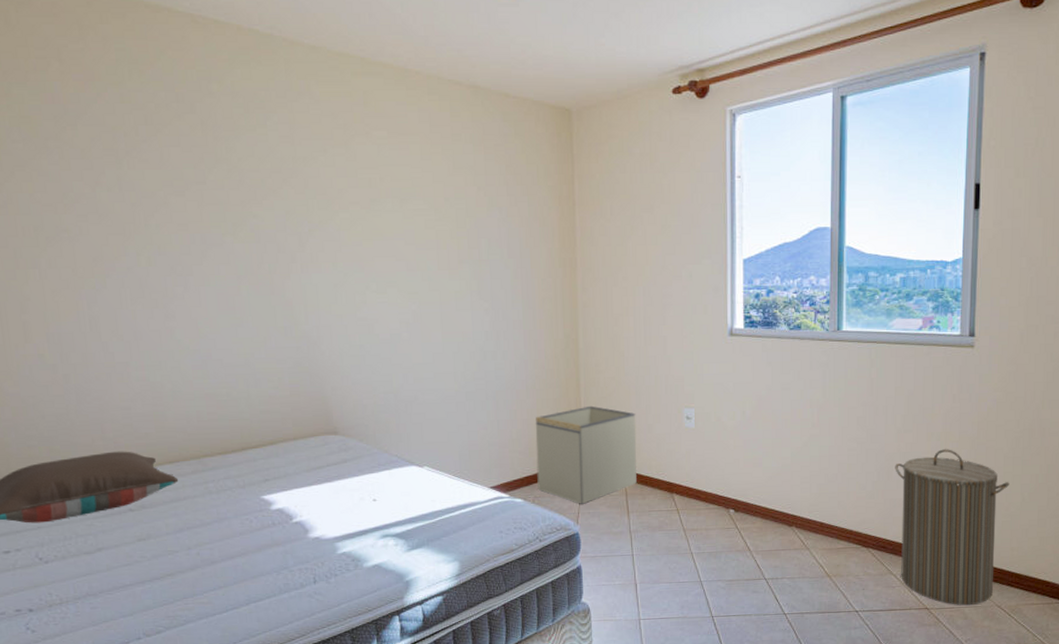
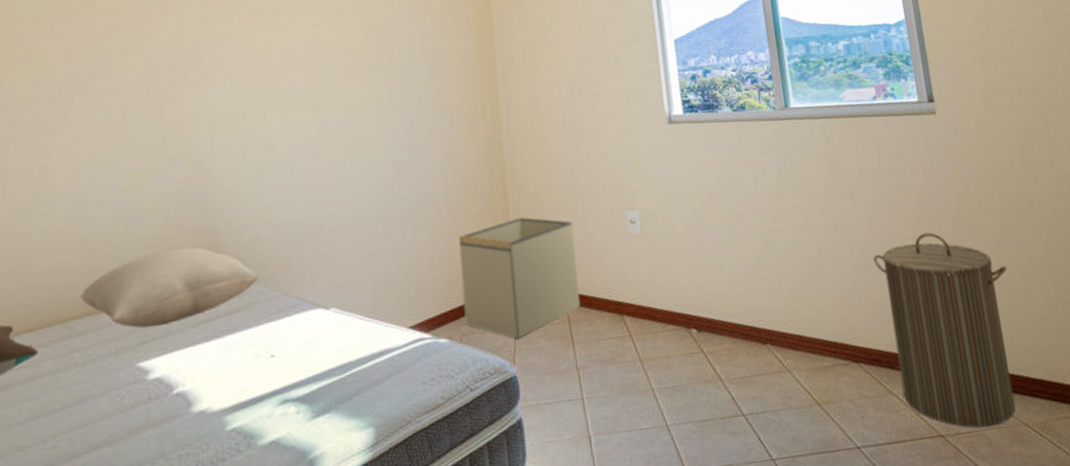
pillow: none [210,406,363,469] -> present [80,247,260,328]

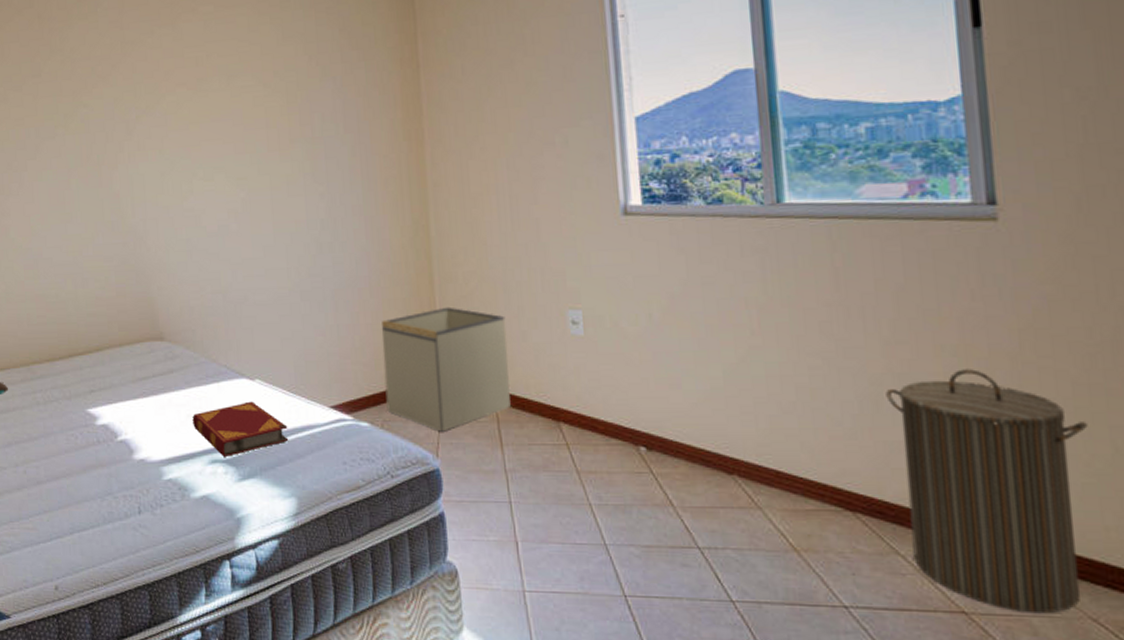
pillow: present [80,247,260,328] -> none [39,308,190,379]
hardback book: none [261,331,366,395] -> present [192,401,289,457]

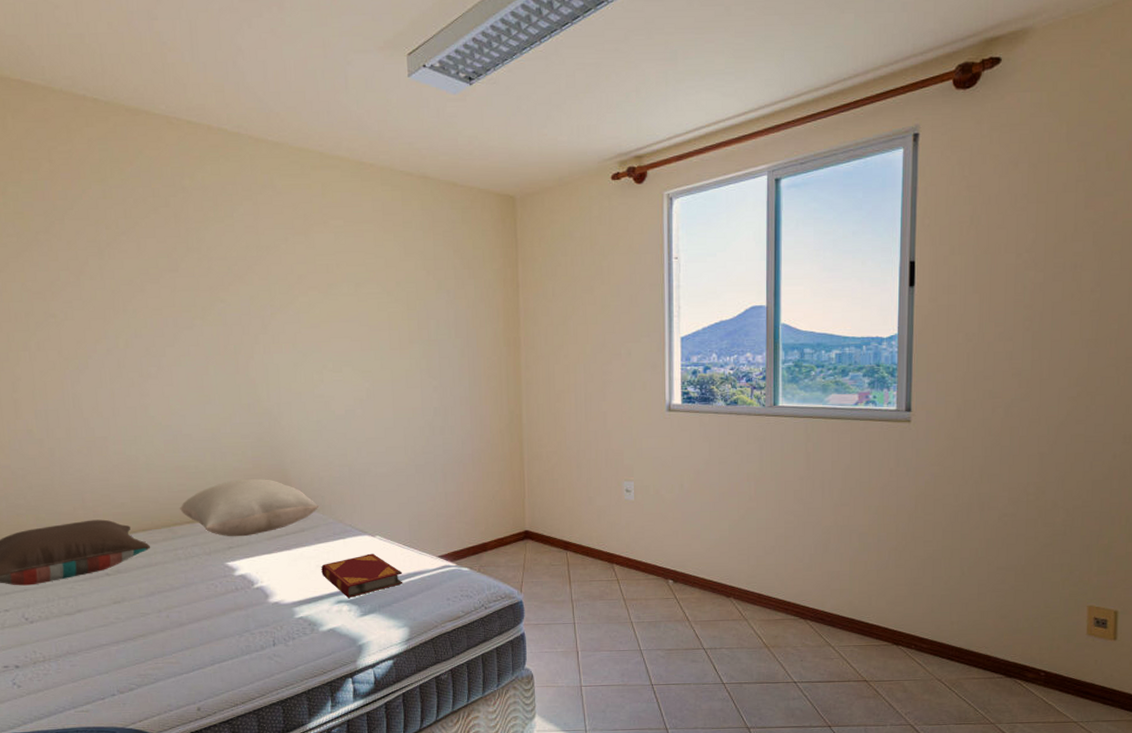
pillow: none [39,308,190,379] -> present [180,478,320,537]
storage bin: present [381,306,511,432] -> none [481,478,578,573]
laundry hamper: present [885,369,1088,614] -> none [832,522,949,679]

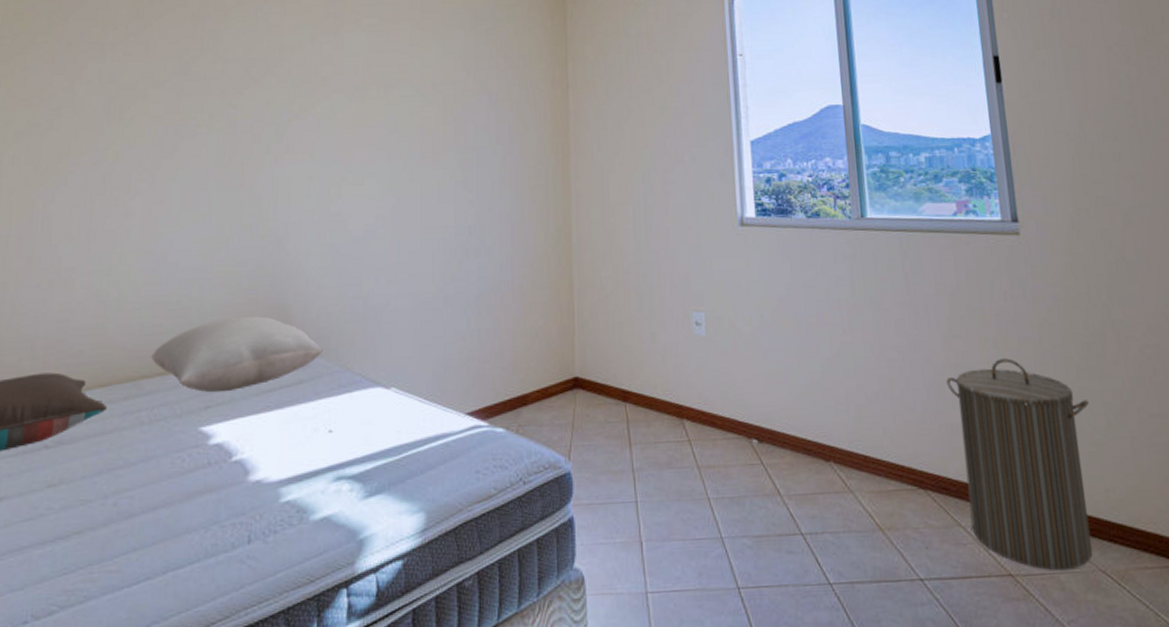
hardback book: present [321,553,403,598] -> none [319,411,422,472]
laundry hamper: none [832,522,949,679] -> present [946,358,1093,571]

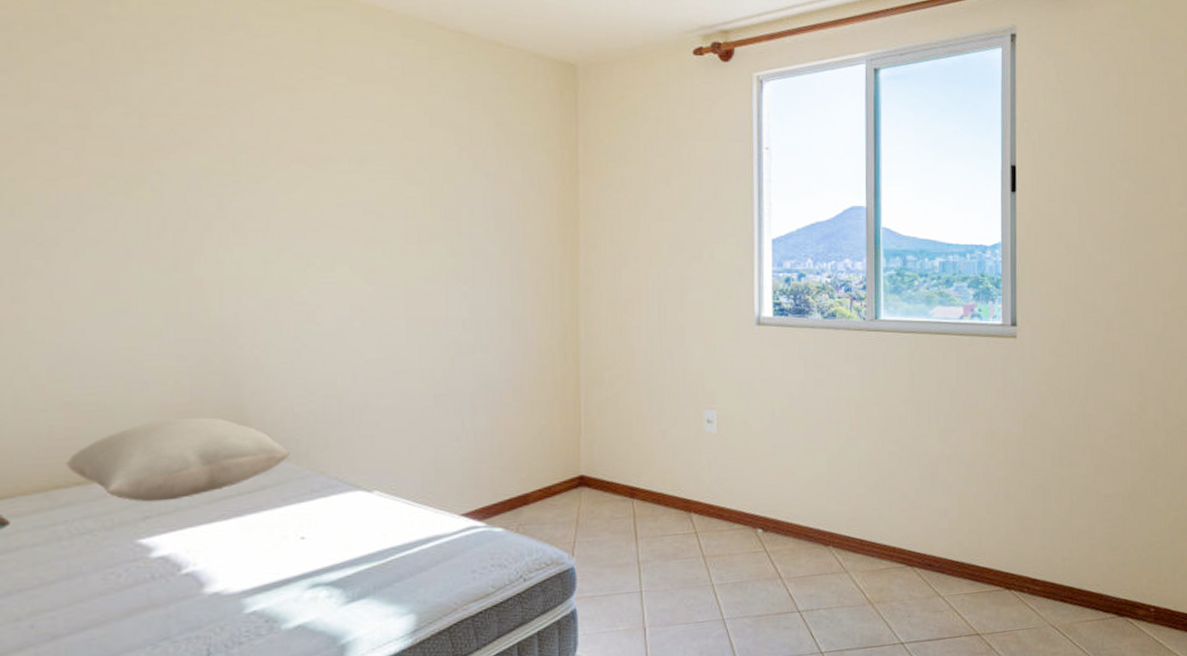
laundry hamper: present [946,358,1093,571] -> none [939,450,1058,628]

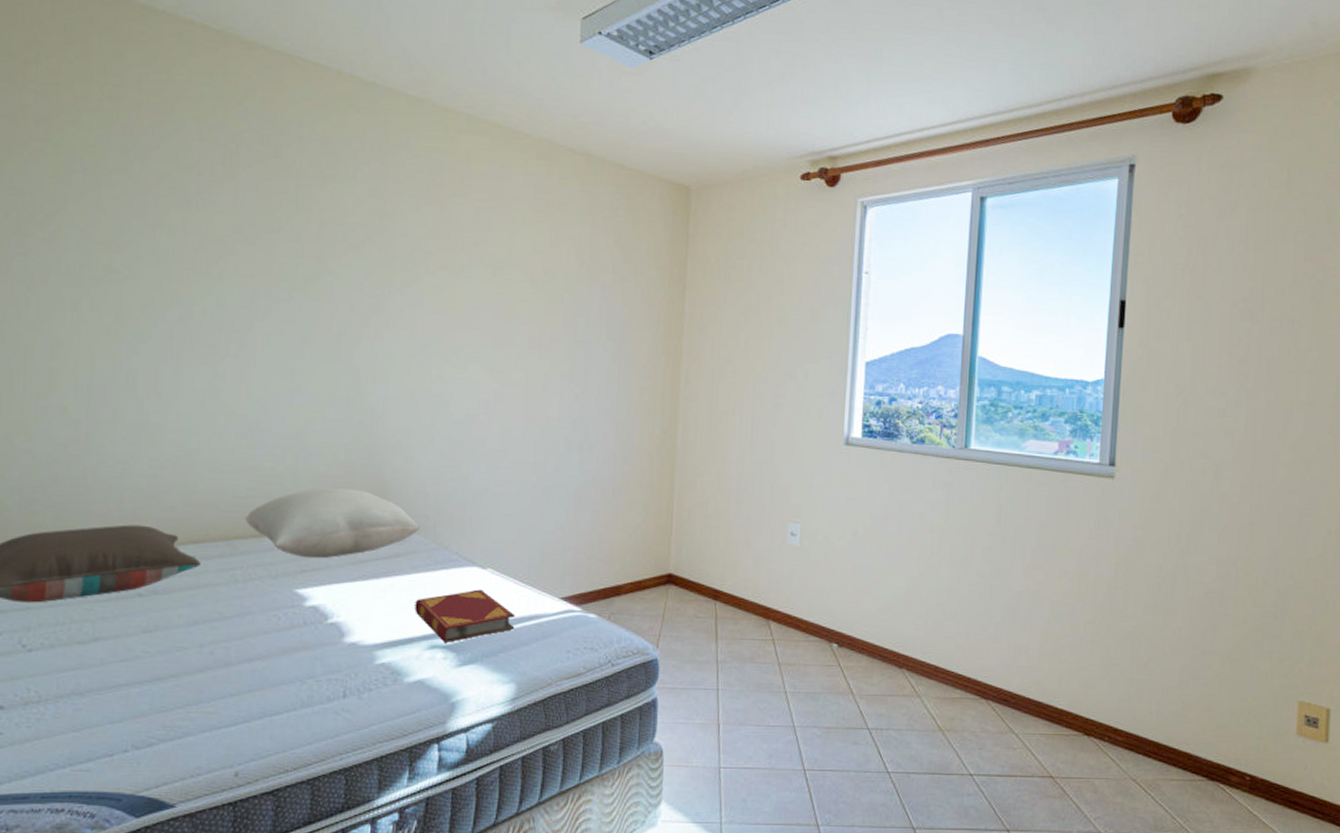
hardback book: none [289,515,411,579] -> present [415,589,516,642]

